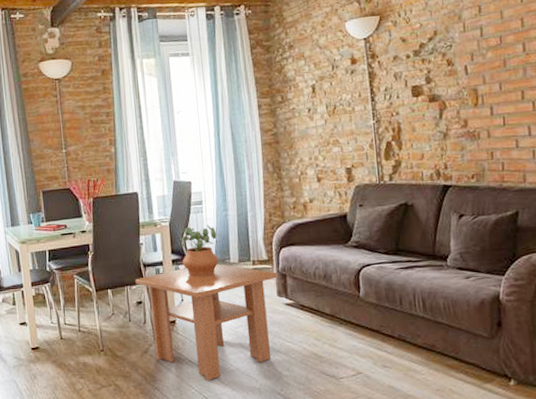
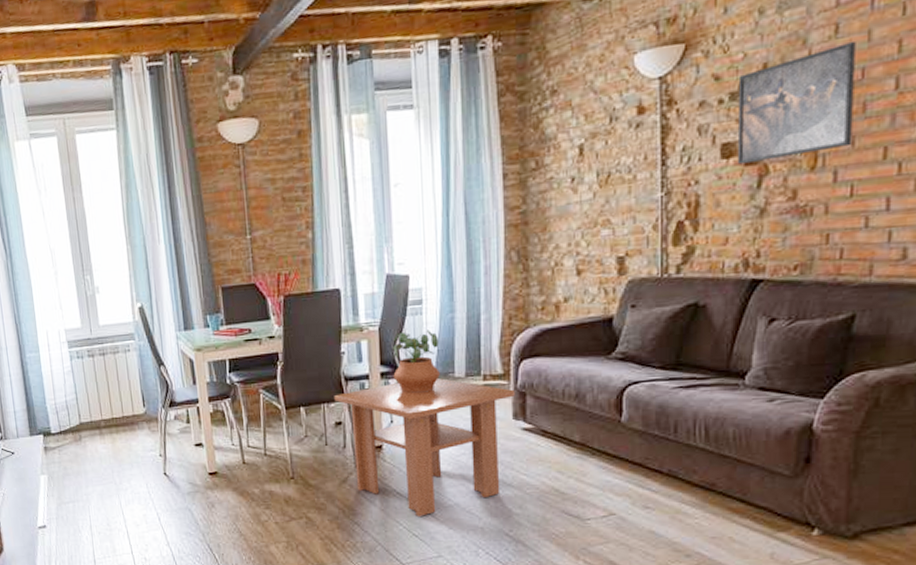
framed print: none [418,18,500,102] -> present [737,40,856,165]

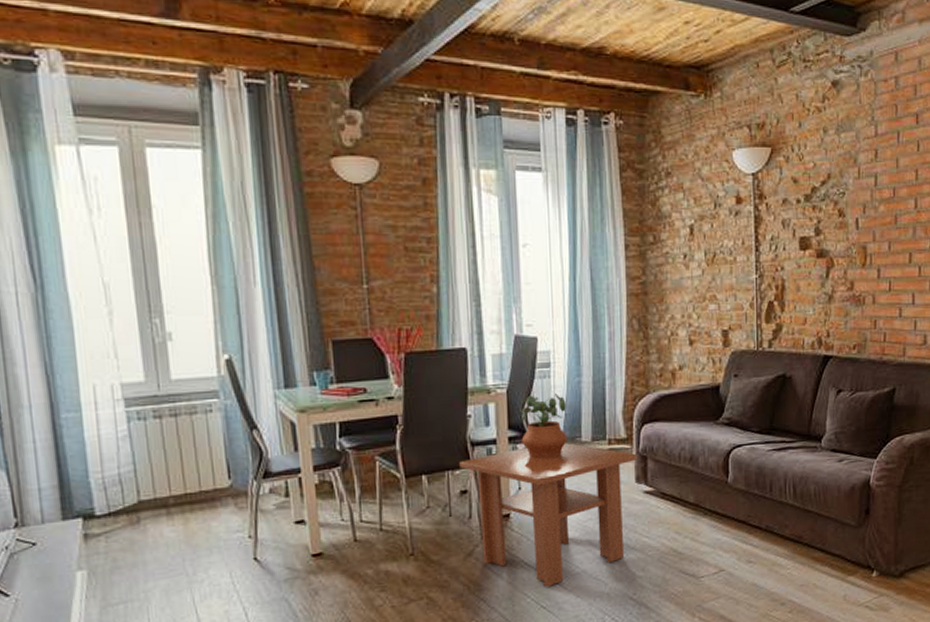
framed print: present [737,40,856,165] -> none [810,165,889,257]

